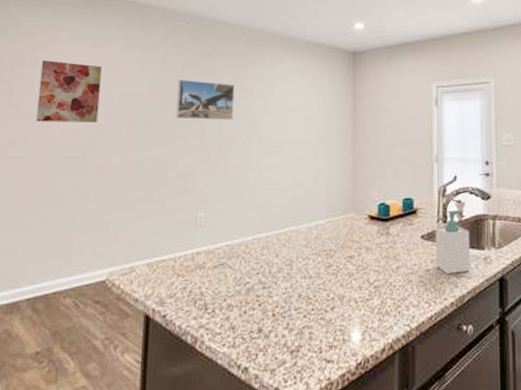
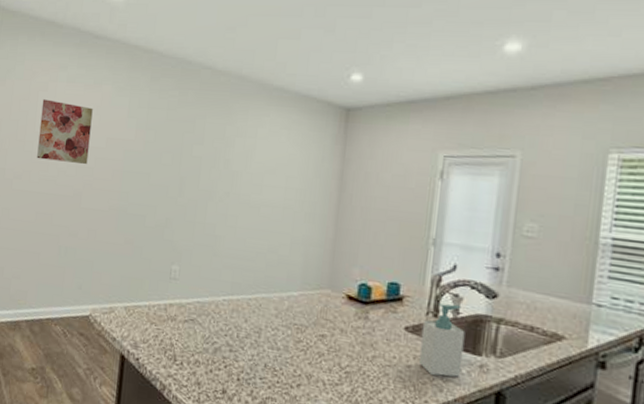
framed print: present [176,79,235,120] -> none [157,126,216,174]

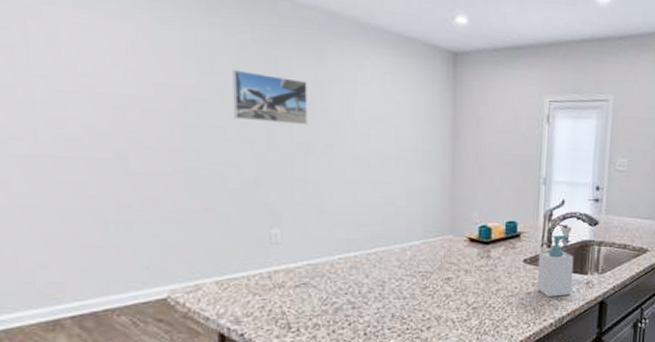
wall art: present [37,99,93,164] -> none [35,29,130,117]
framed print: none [157,126,216,174] -> present [232,69,308,124]

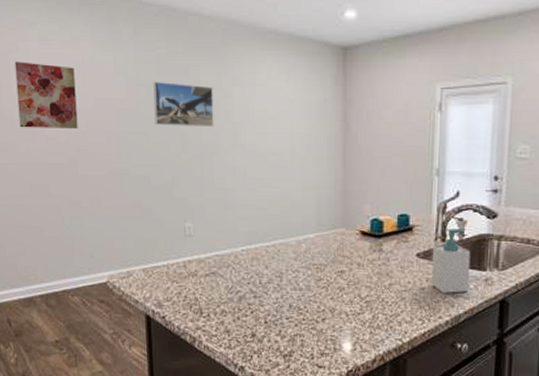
wall art: none [35,29,130,117] -> present [14,61,78,128]

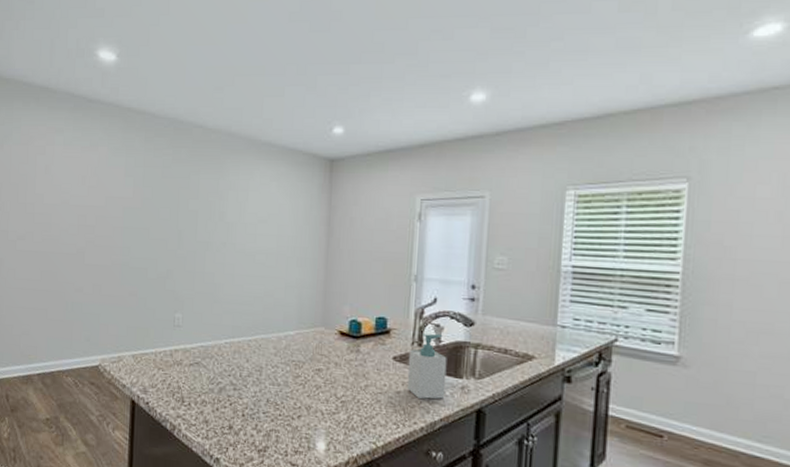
wall art: present [14,61,78,128] -> none [39,162,91,222]
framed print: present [153,81,214,126] -> none [156,183,210,226]

